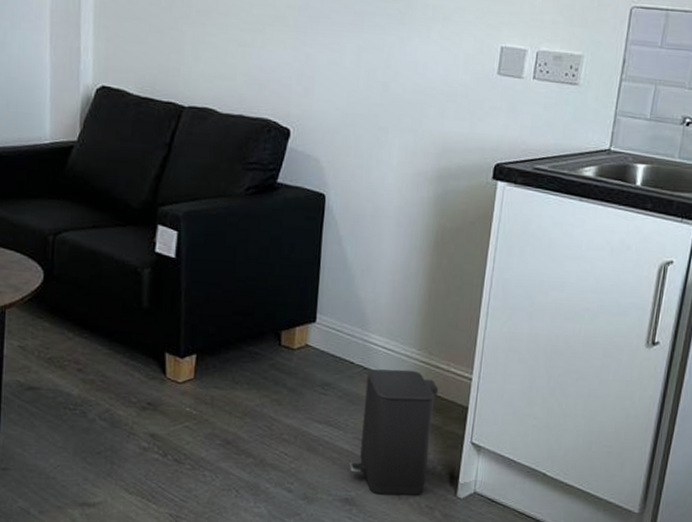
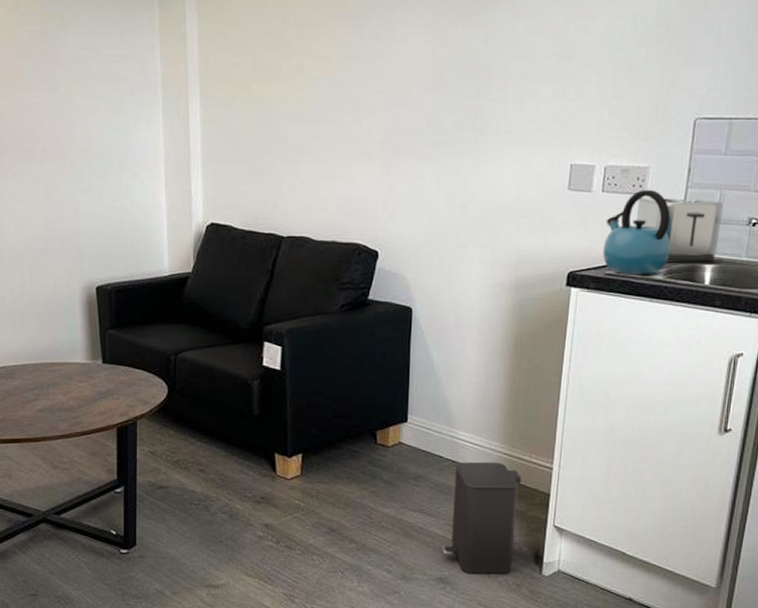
kettle: none [531,79,604,172] -> present [602,189,671,275]
toaster: none [567,87,658,162] -> present [636,197,724,262]

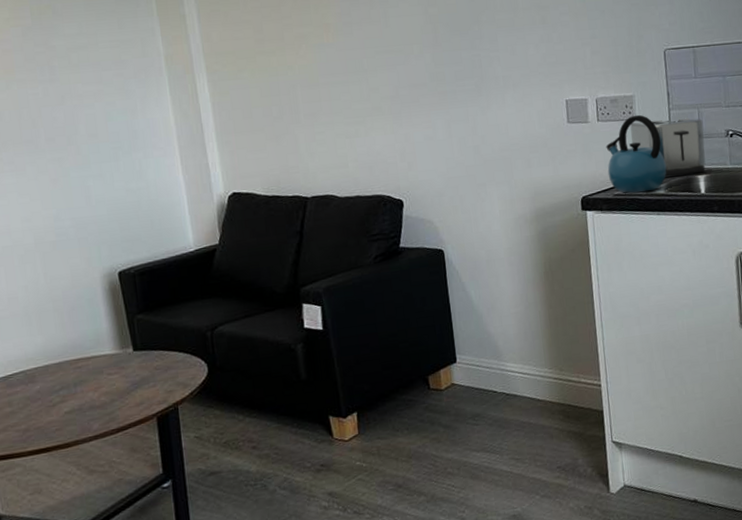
pedal bin: present [440,461,522,574] -> none [509,387,580,506]

